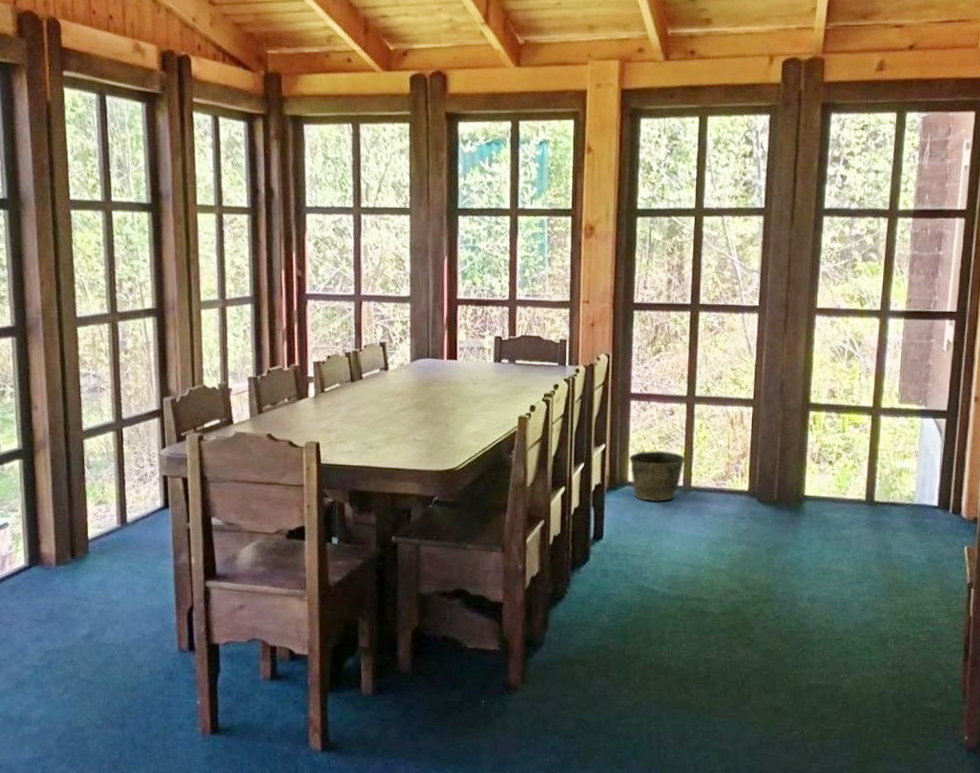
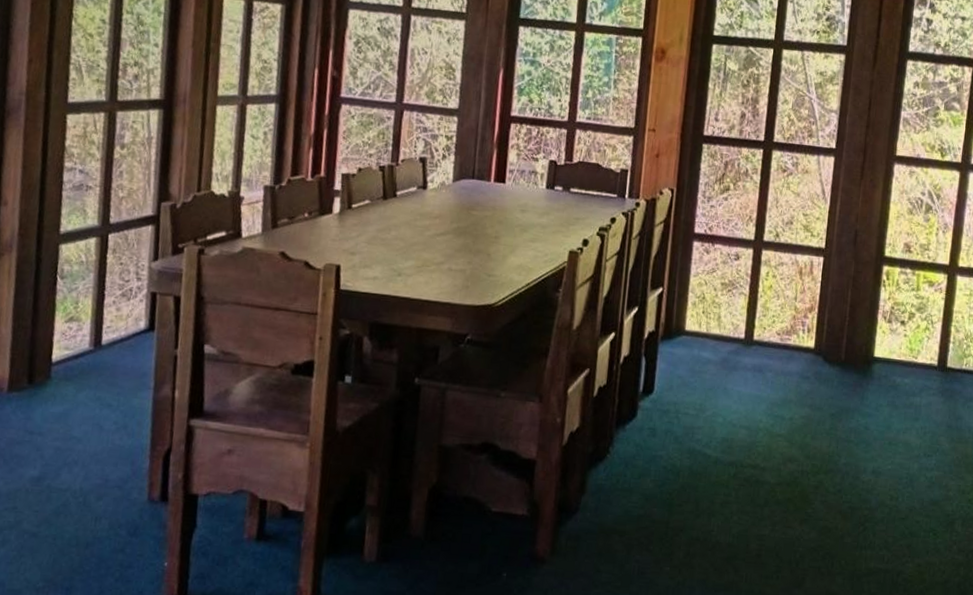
bucket: present [628,450,686,502] -> none [687,297,749,355]

